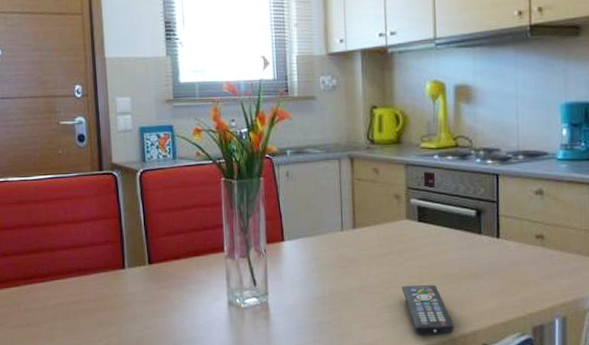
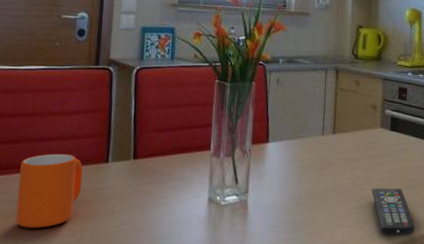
mug: none [43,261,103,334] -> present [15,153,83,228]

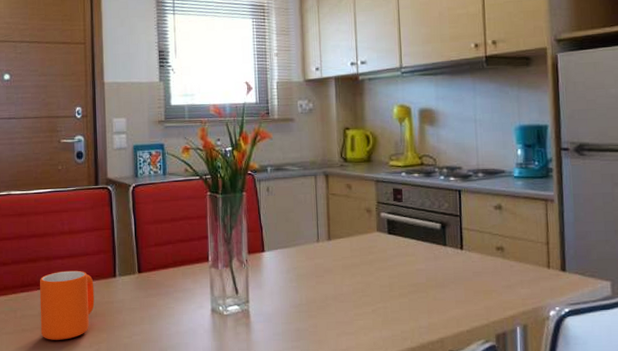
remote control: present [371,188,415,235] -> none [373,293,423,342]

